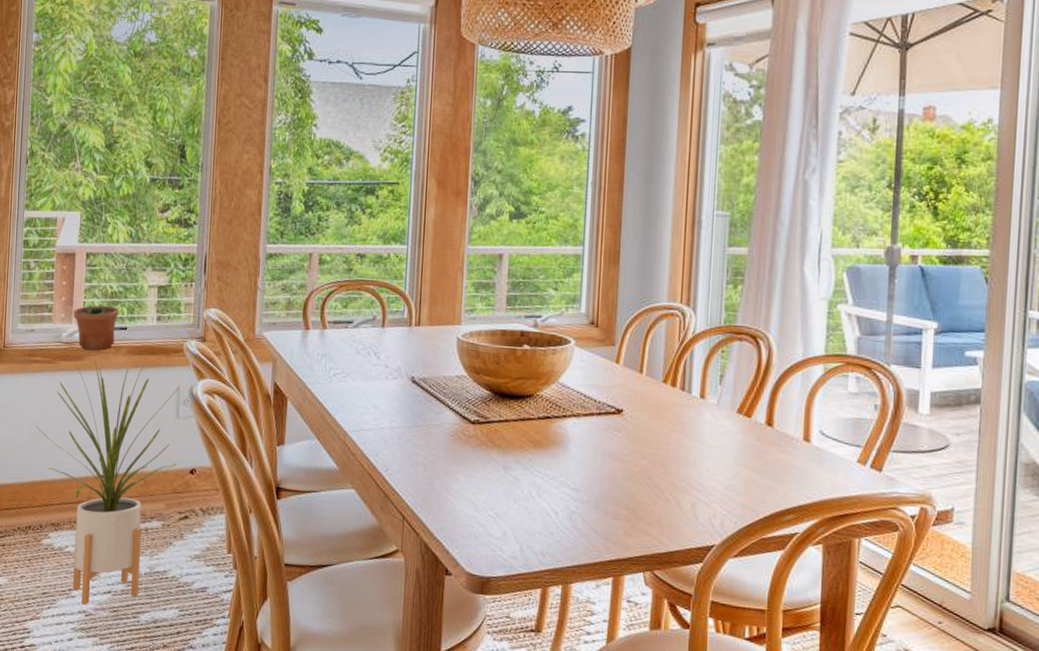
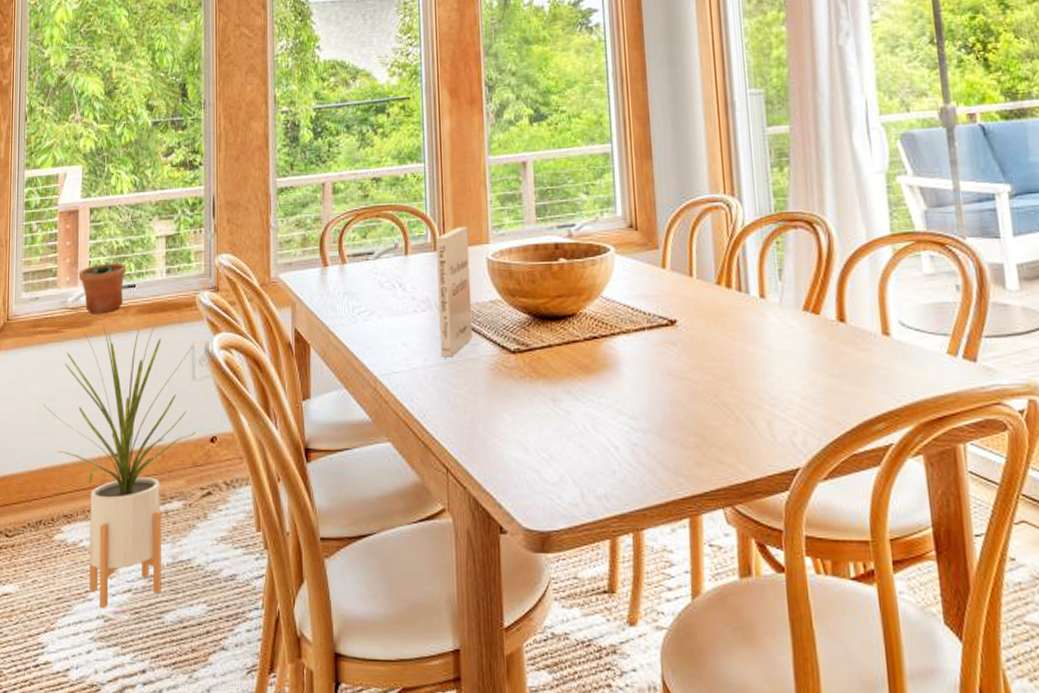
book: none [407,307,443,422] -> present [436,227,473,357]

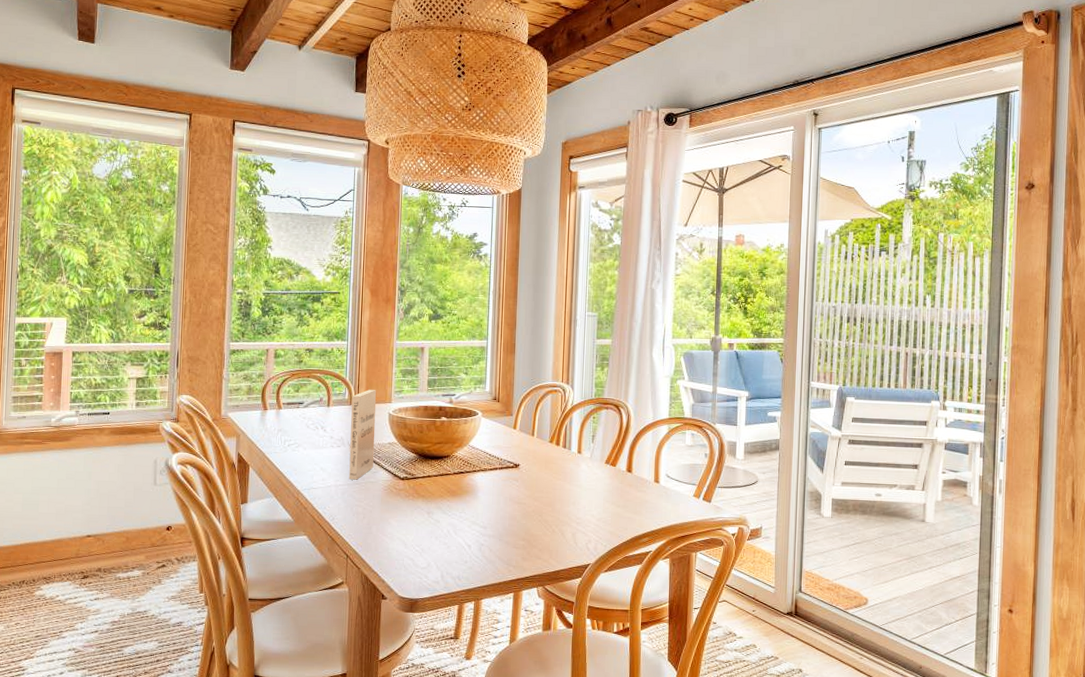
house plant: present [43,321,195,608] -> none [28,441,156,643]
planter: present [78,262,127,314] -> none [61,394,102,433]

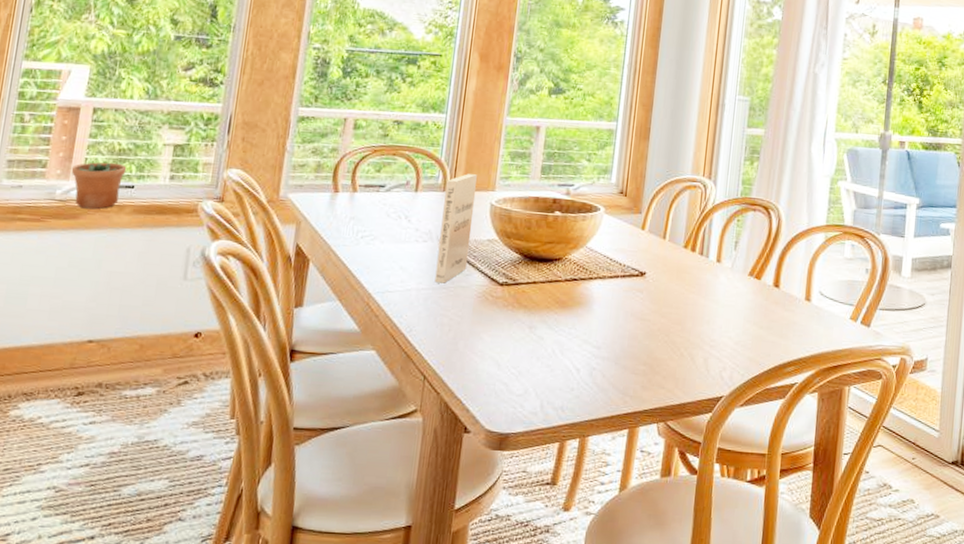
planter: none [61,394,102,433] -> present [71,162,127,209]

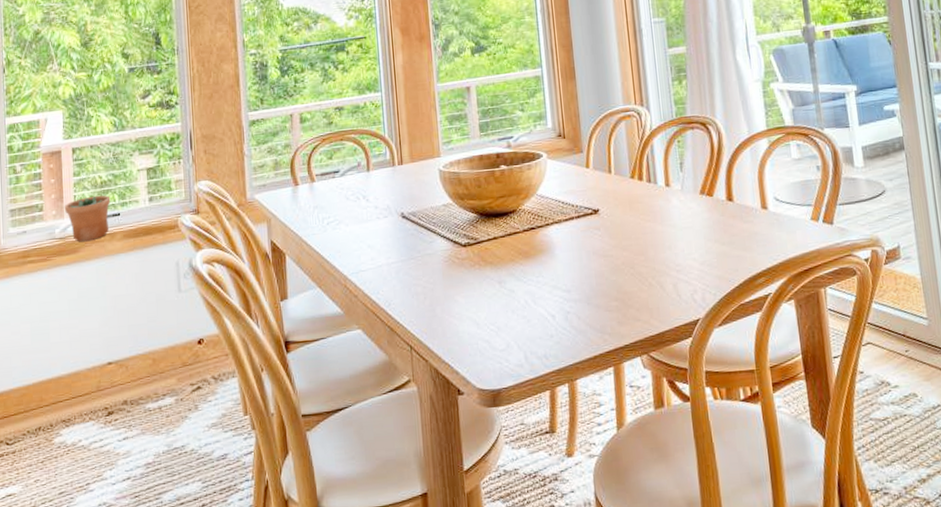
book: present [434,174,478,283] -> none [394,144,429,255]

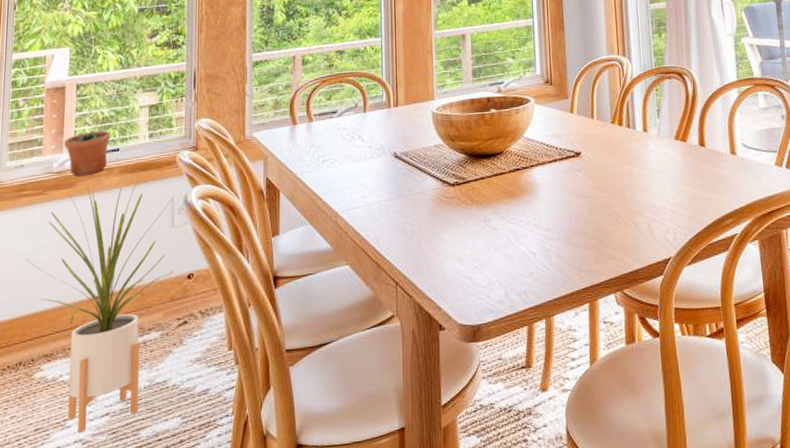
house plant: none [36,244,184,497] -> present [26,179,174,433]

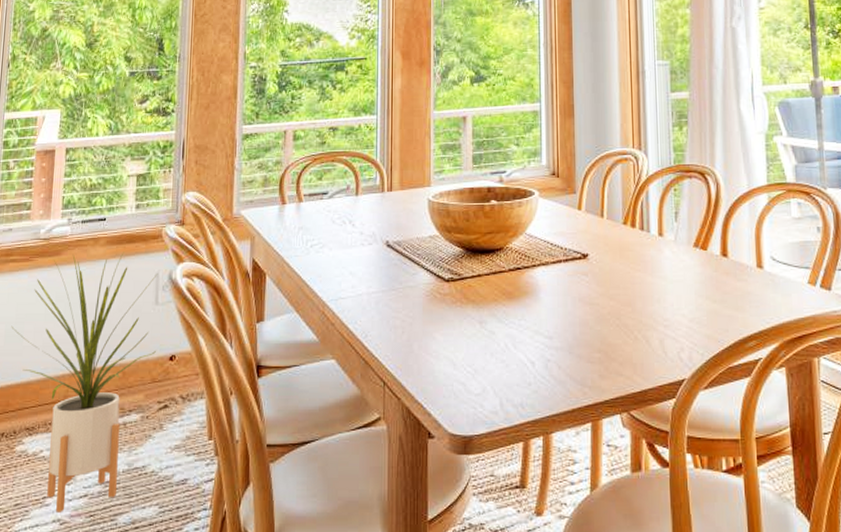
planter: present [64,130,111,177] -> none [51,198,98,245]

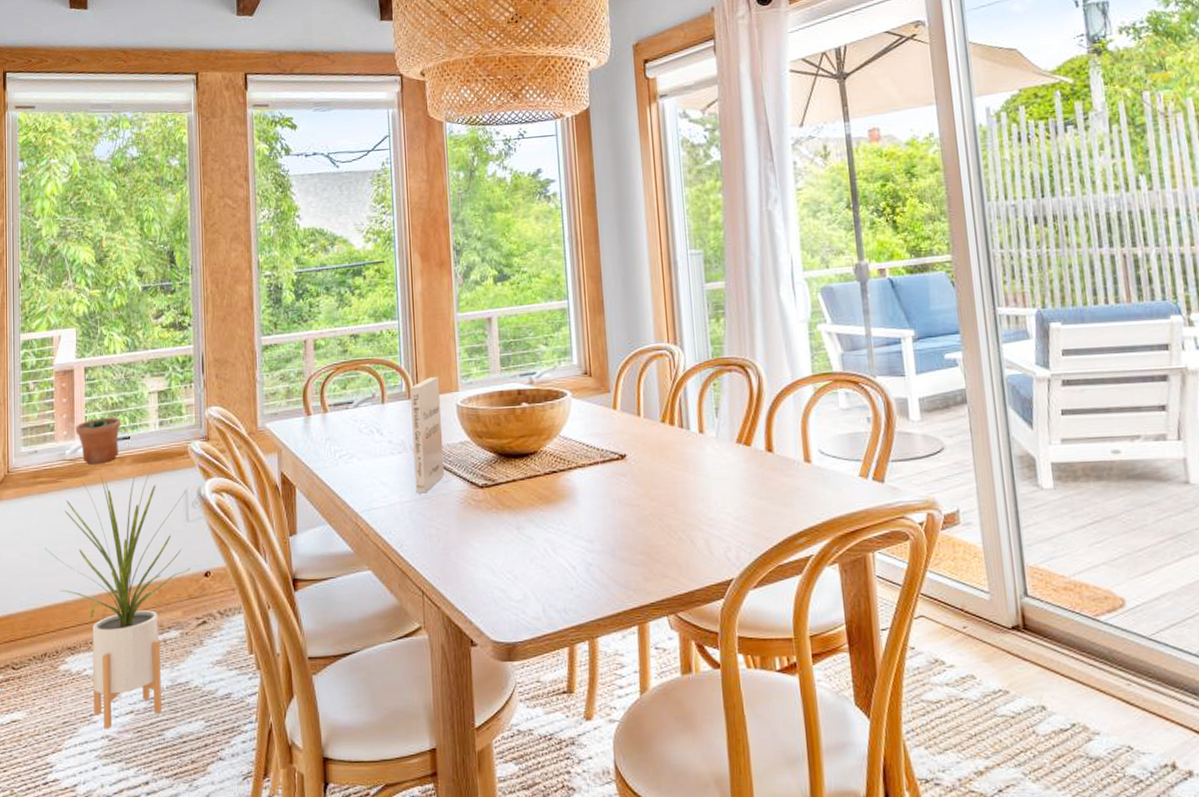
planter: none [51,198,98,245] -> present [75,417,121,465]
book: none [383,172,413,285] -> present [410,377,445,494]

